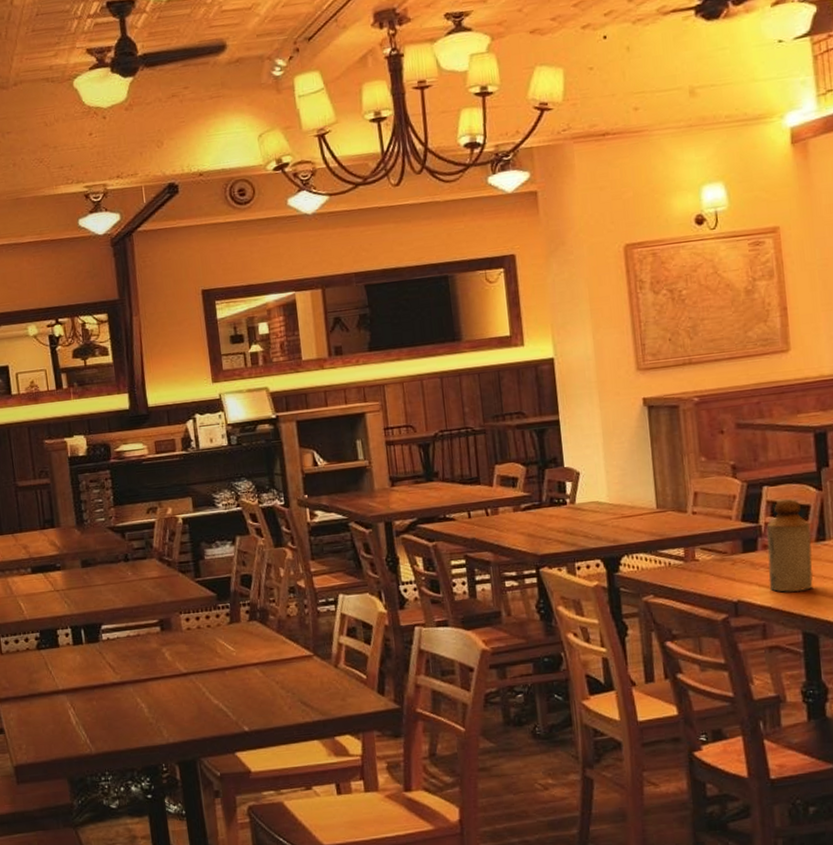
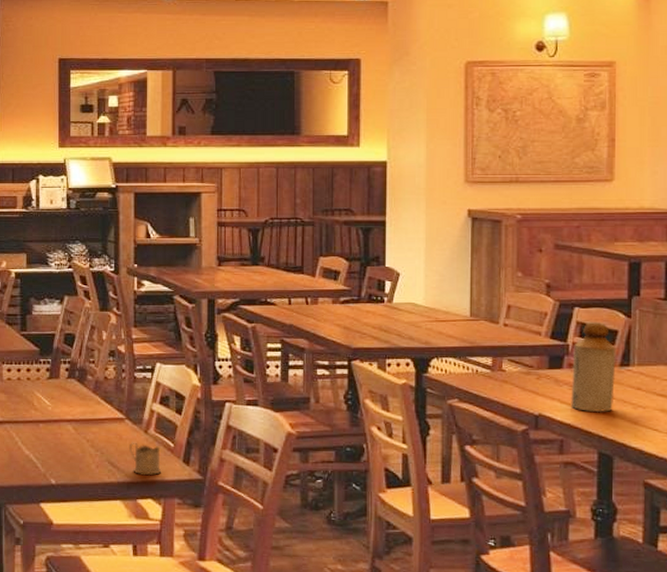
tea glass holder: none [320,678,357,711] -> present [129,442,162,476]

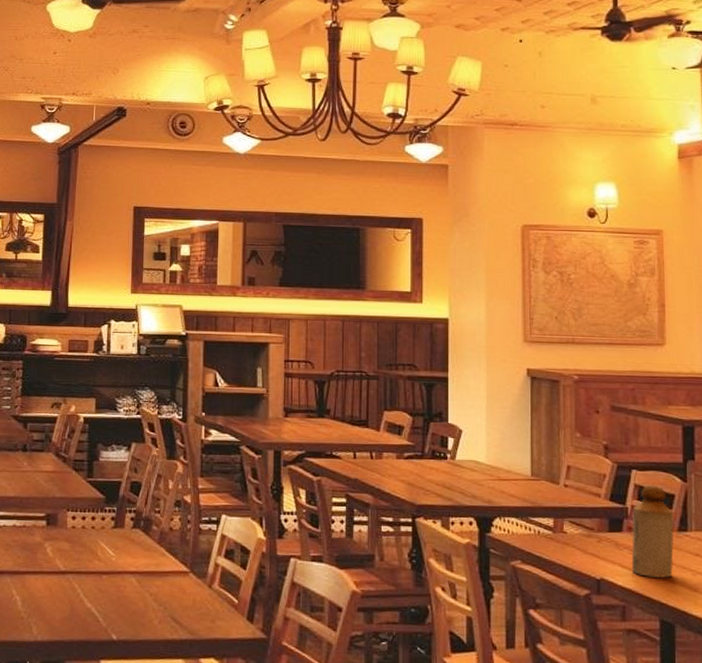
tea glass holder: present [129,442,162,476] -> none [193,597,225,633]

